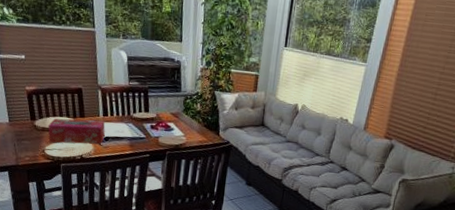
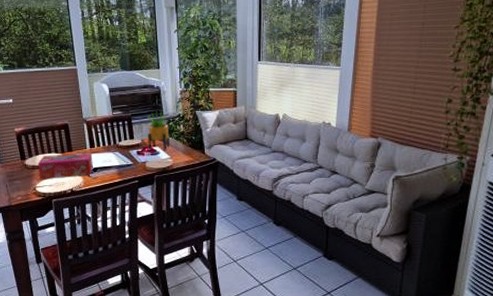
potted plant: none [162,85,186,128] -> present [148,110,170,151]

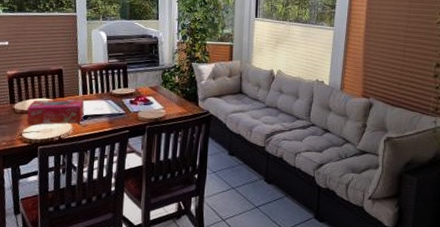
potted plant: present [148,110,170,151] -> none [141,60,164,101]

